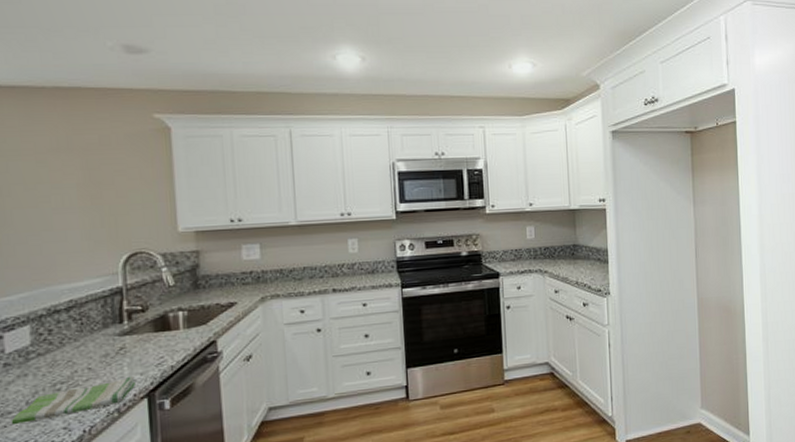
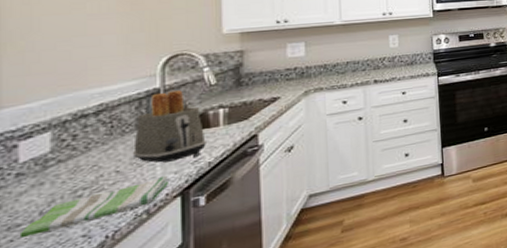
toaster: none [101,290,168,363] -> present [132,90,206,163]

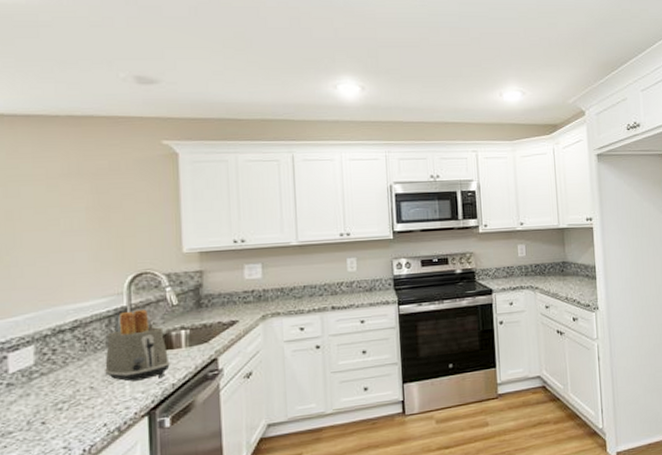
dish towel: present [19,175,168,239] -> none [11,394,136,445]

